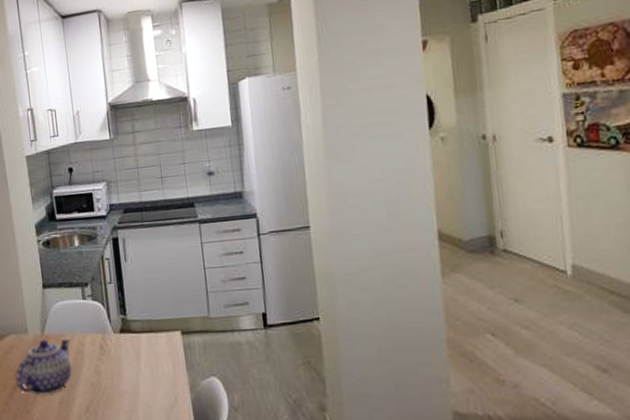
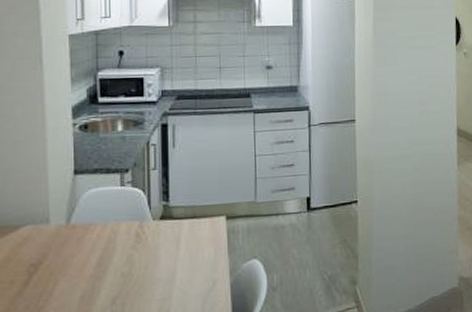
teapot: present [15,338,72,396] -> none [27,227,101,292]

